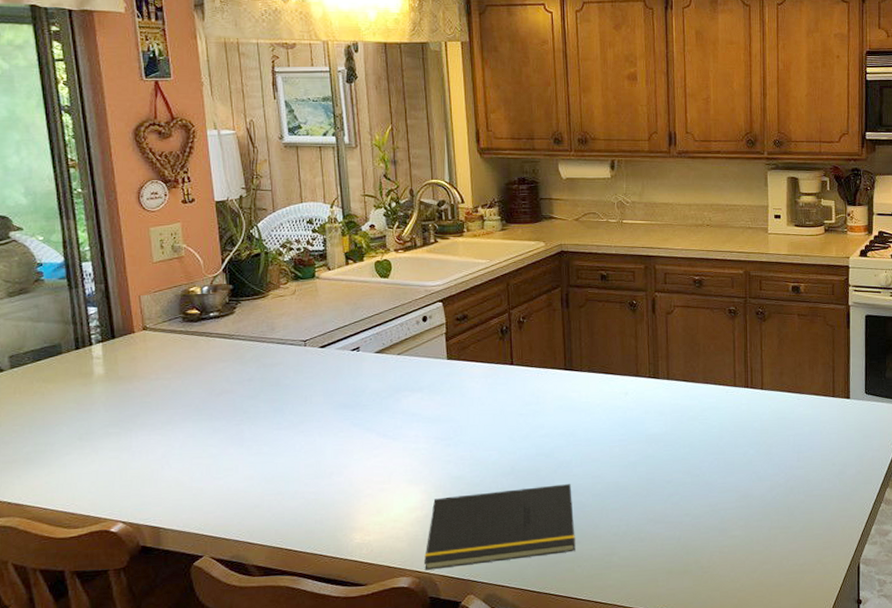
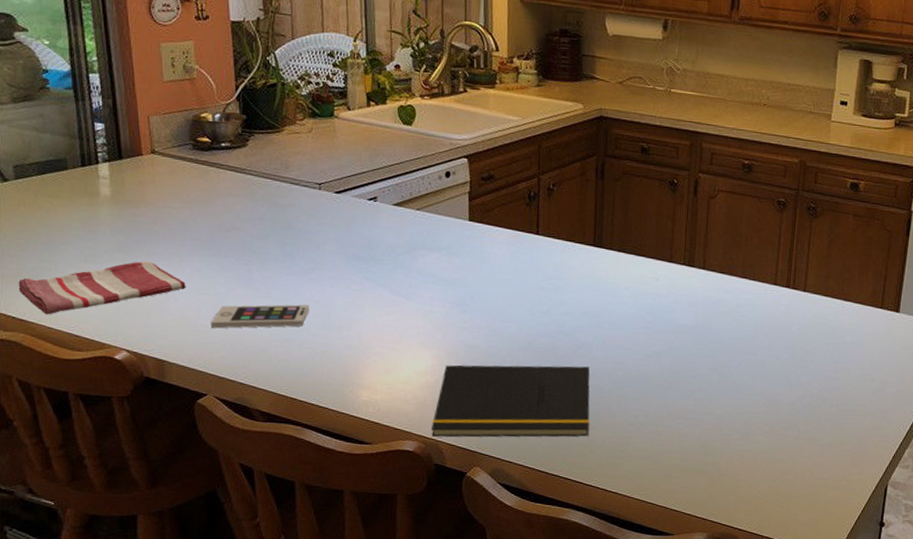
dish towel: none [14,432,179,497] -> present [18,260,186,315]
smartphone: none [204,456,300,490] -> present [210,304,310,329]

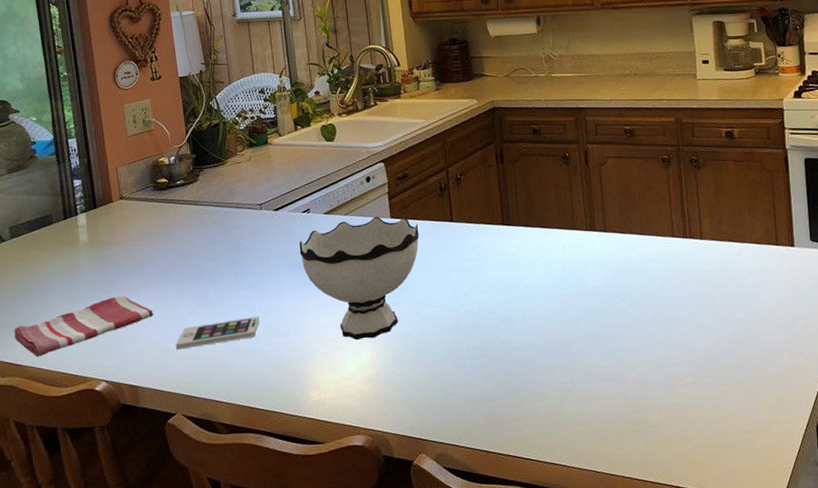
bowl: none [361,216,500,345] -> present [299,216,419,341]
notepad: present [431,365,590,437] -> none [377,340,522,428]

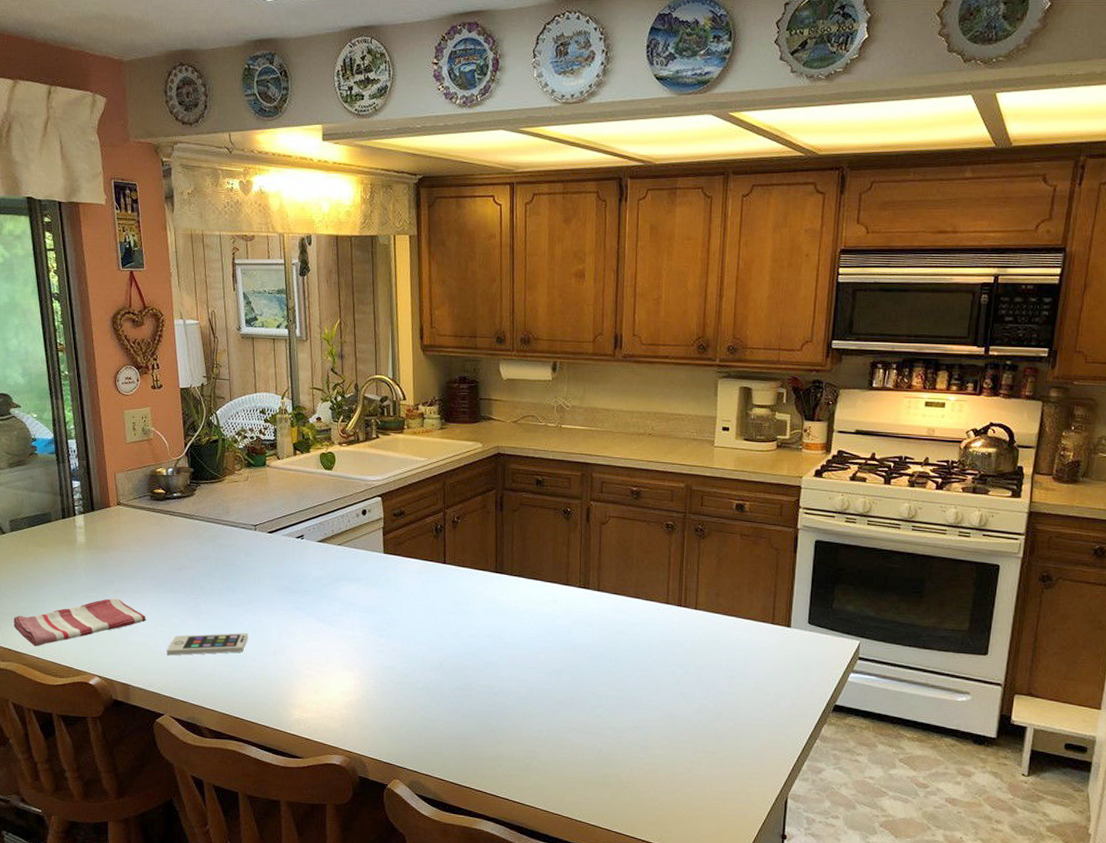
bowl: present [299,216,419,341] -> none [291,550,411,667]

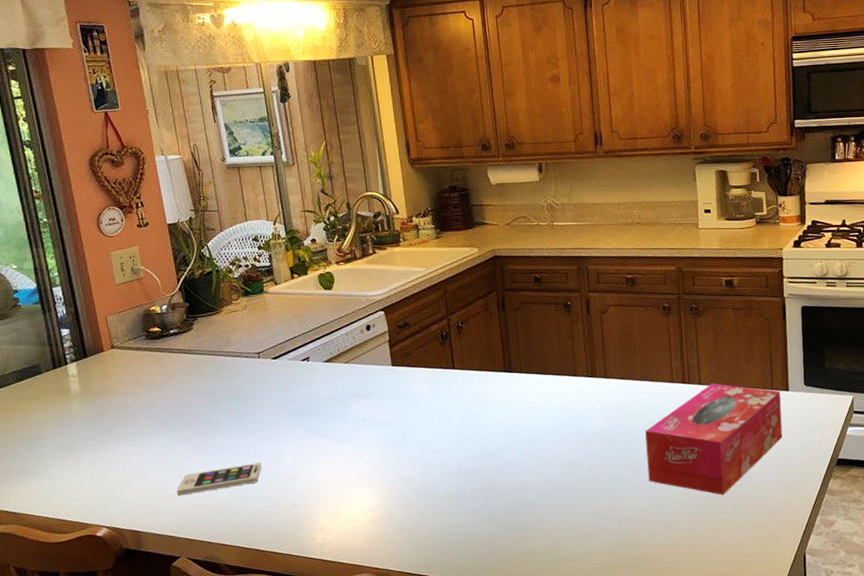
dish towel: present [13,597,146,647] -> none [8,443,152,505]
tissue box: none [631,610,782,726] -> present [645,383,783,495]

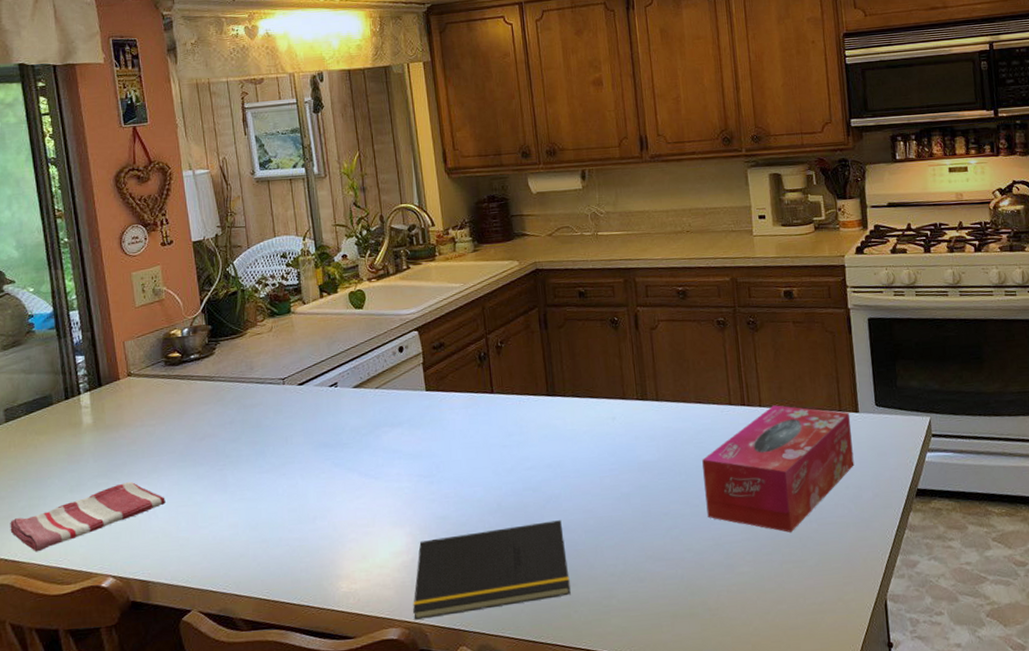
dish towel: none [8,443,152,505] -> present [10,481,166,552]
smartphone: present [176,462,262,496] -> none [190,501,284,540]
notepad: none [382,482,524,567] -> present [413,520,571,620]

